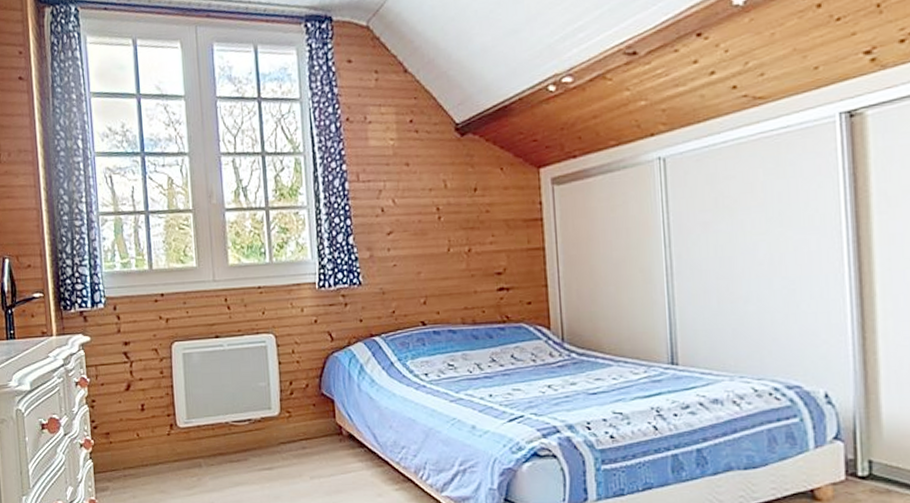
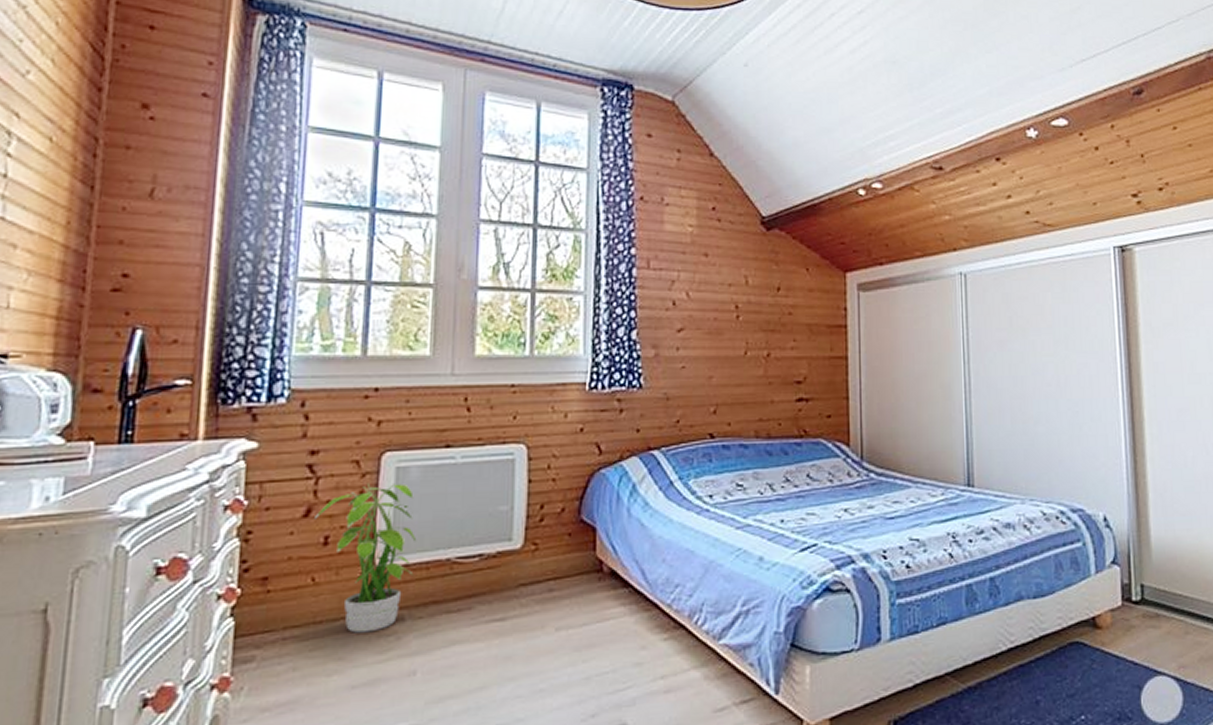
potted plant: none [133,365,204,474] -> present [315,483,417,633]

